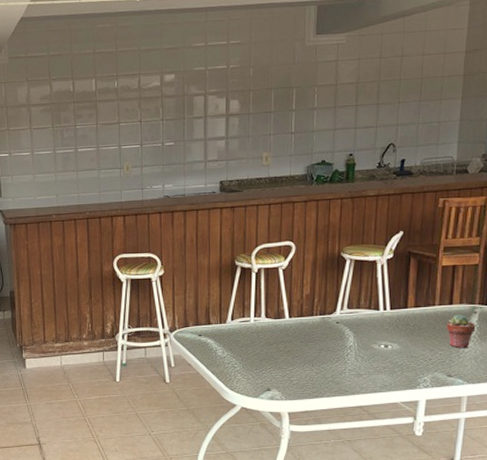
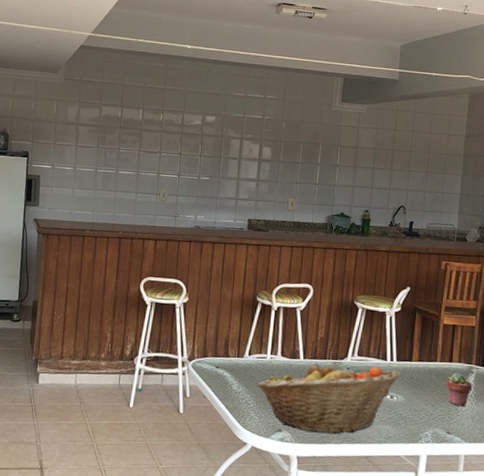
fruit basket: none [241,318,395,389] -> present [256,362,401,434]

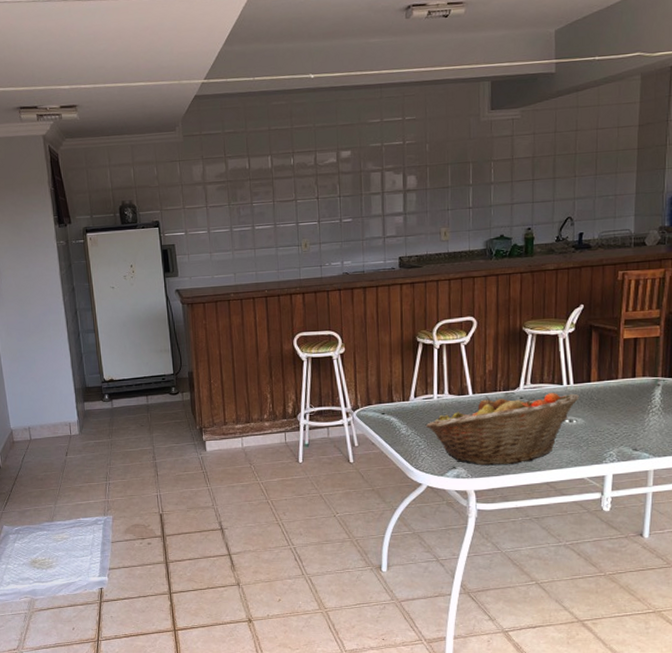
potted succulent: present [447,373,473,407] -> none [631,388,659,422]

